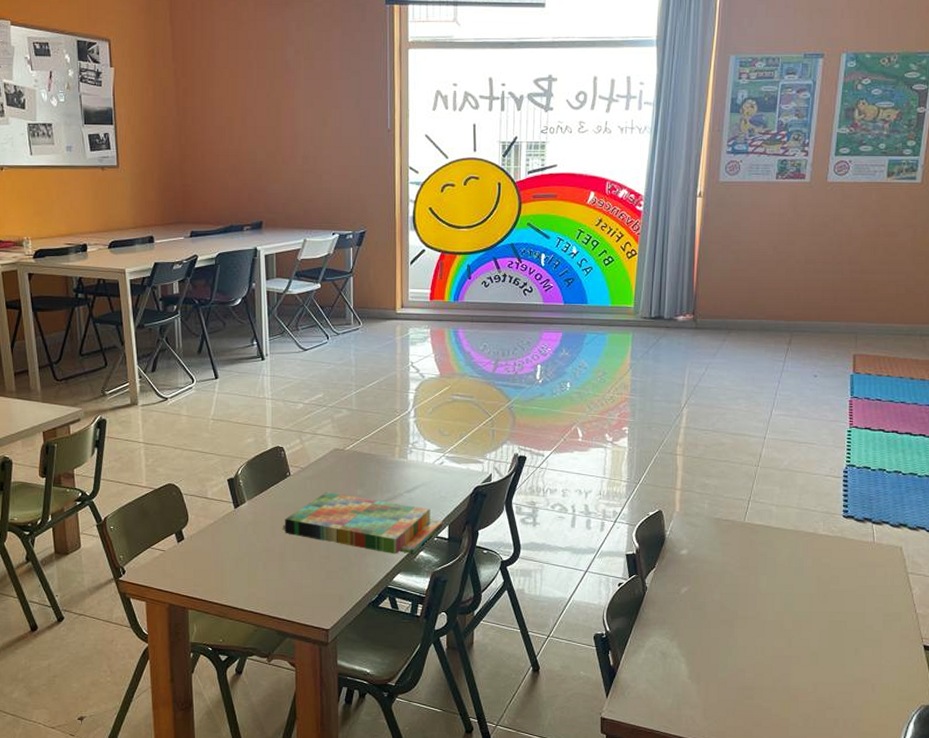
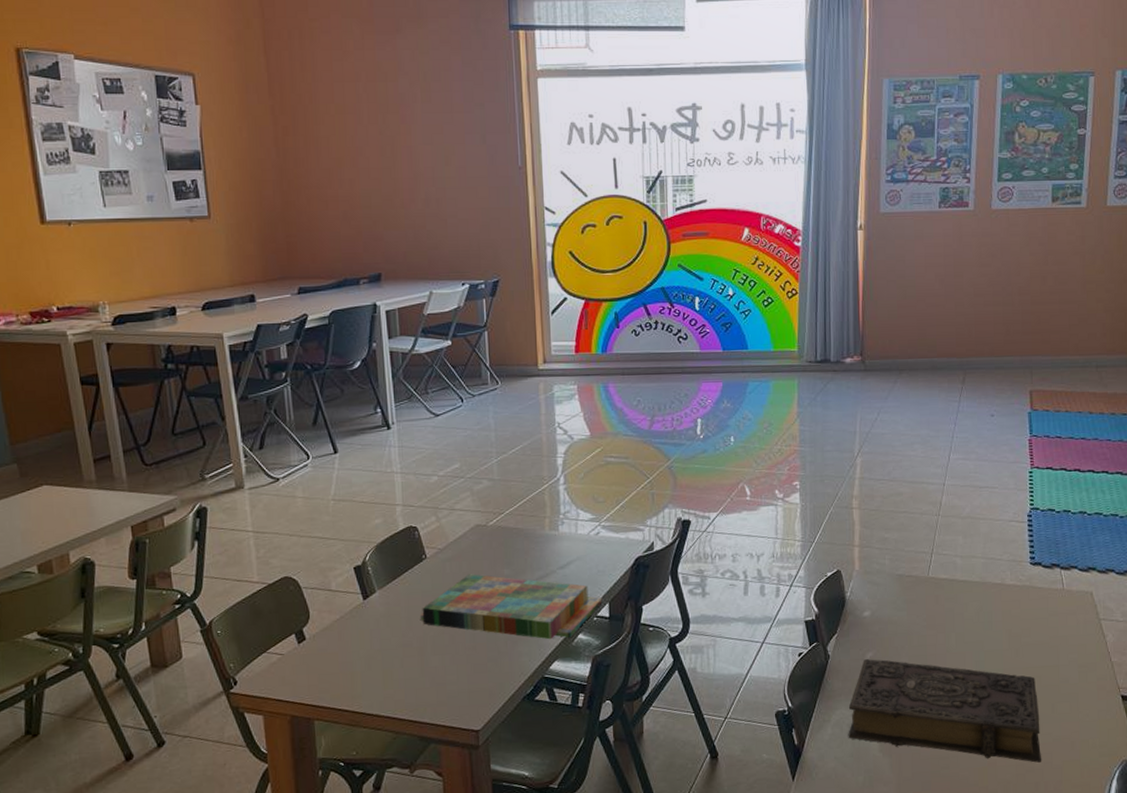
book: none [660,593,843,701] -> present [848,659,1042,763]

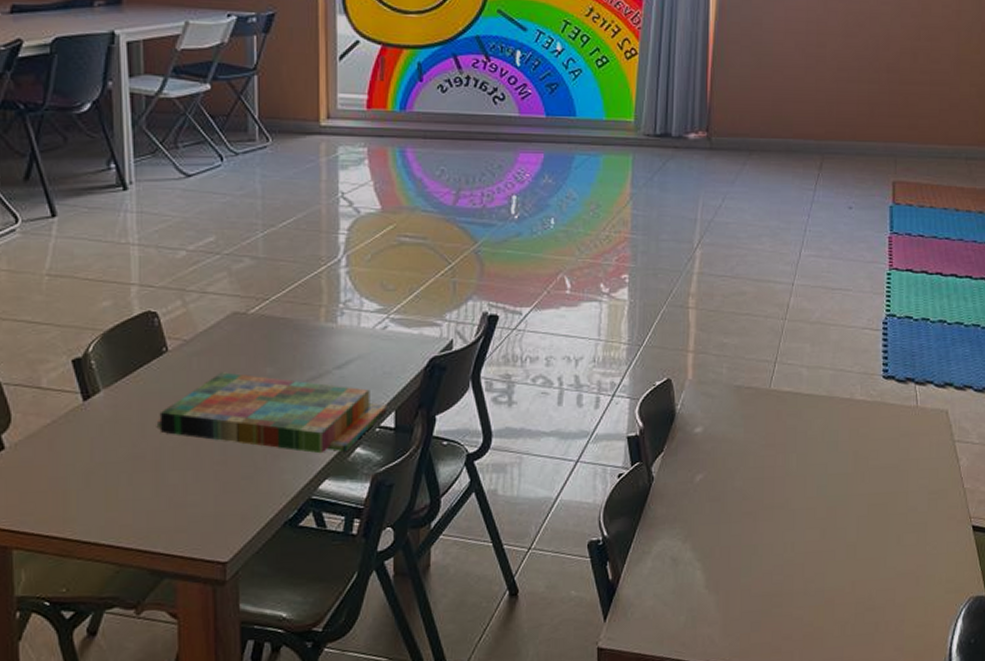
book: present [848,659,1042,763] -> none [670,482,884,600]

